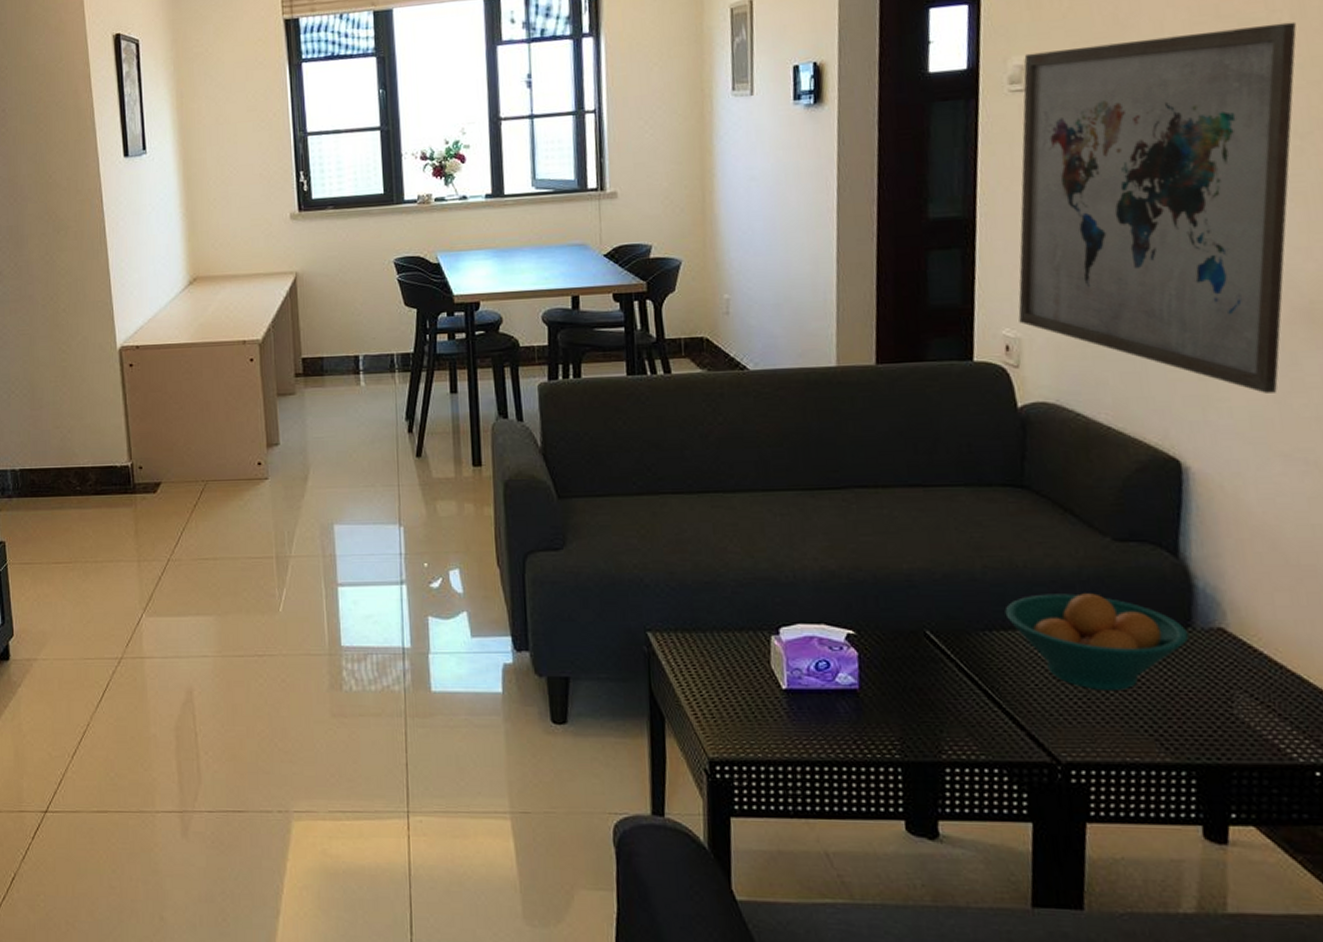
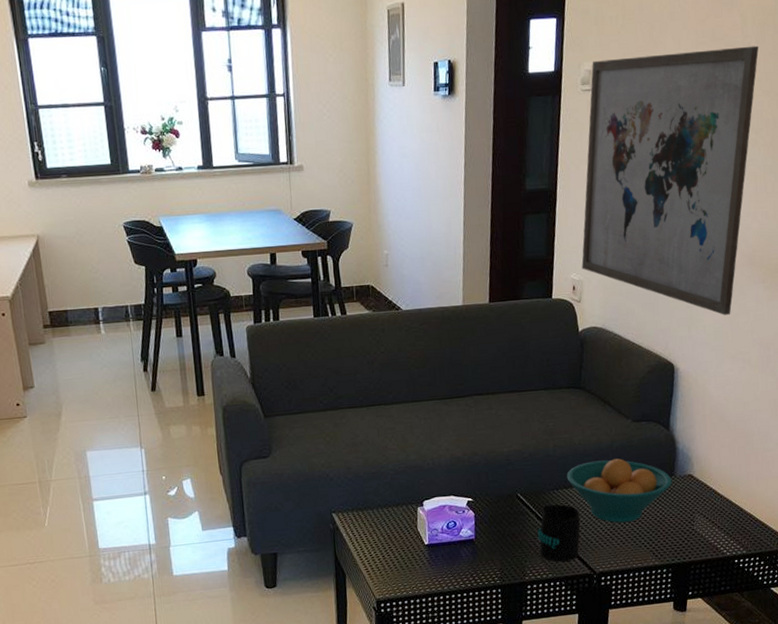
mug: none [959,650,1031,739] -> present [537,503,581,562]

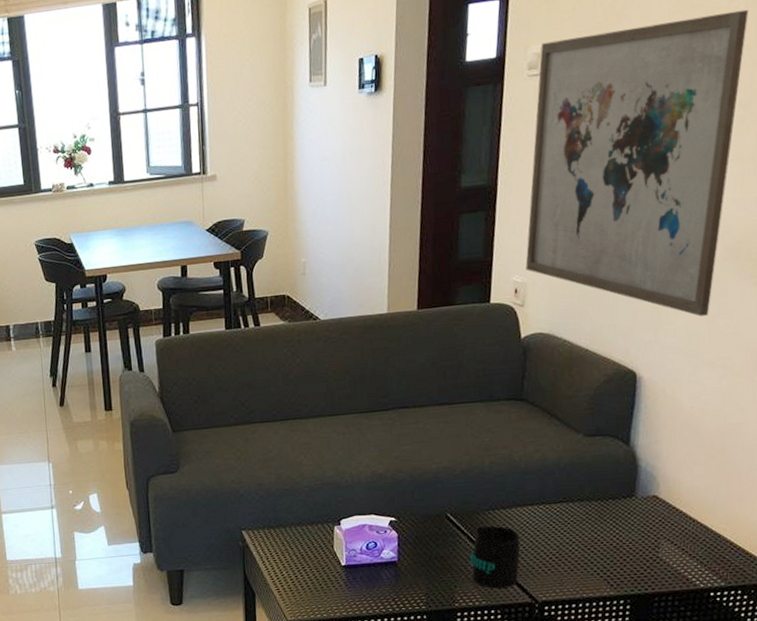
fruit bowl: present [566,458,672,523] -> none [504,477,633,548]

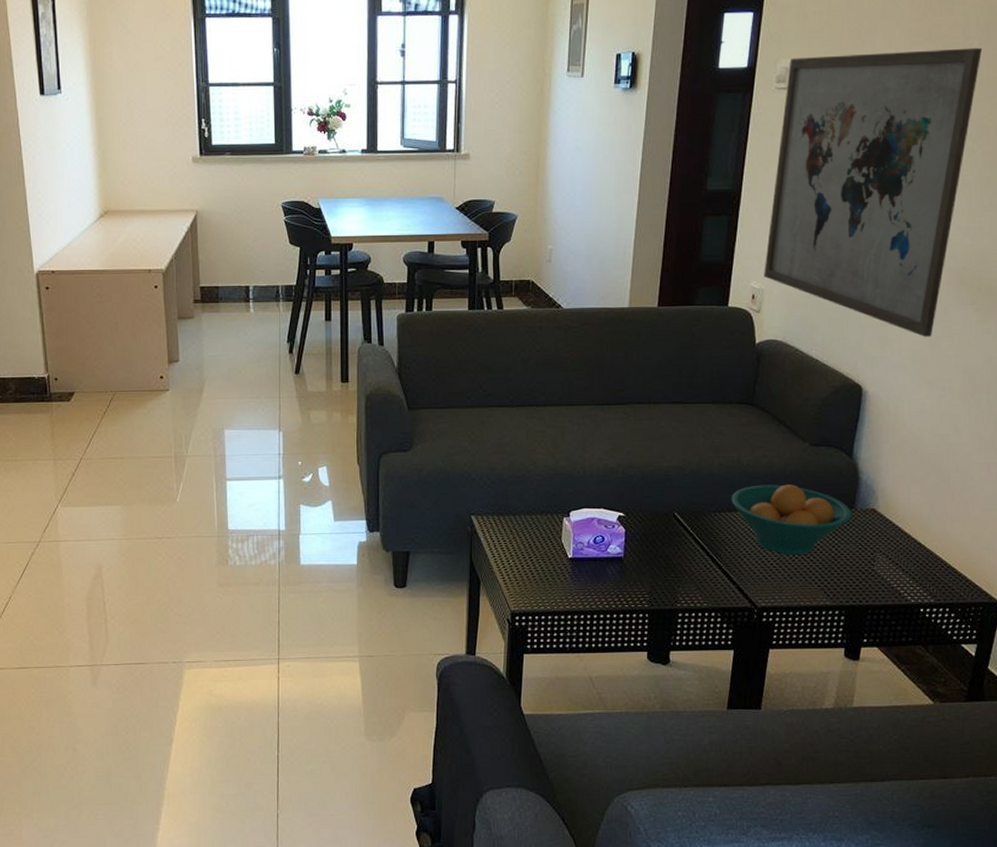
mug: present [470,525,520,589] -> none [694,526,743,591]
fruit bowl: none [504,477,633,548] -> present [731,484,852,556]

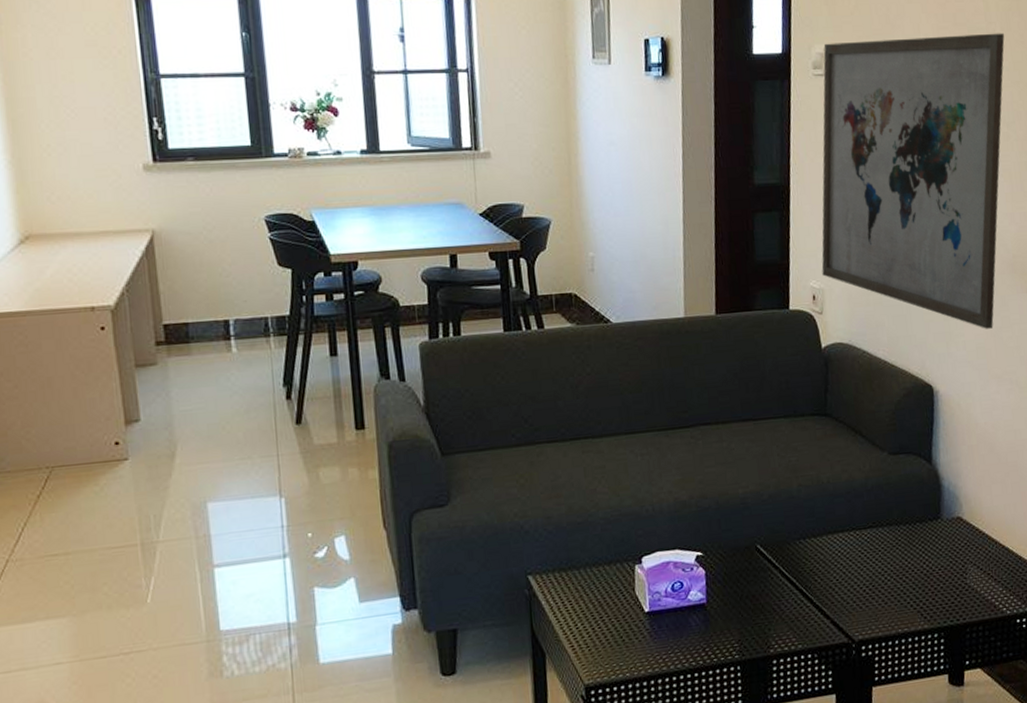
fruit bowl: present [731,484,852,556] -> none [814,499,939,578]

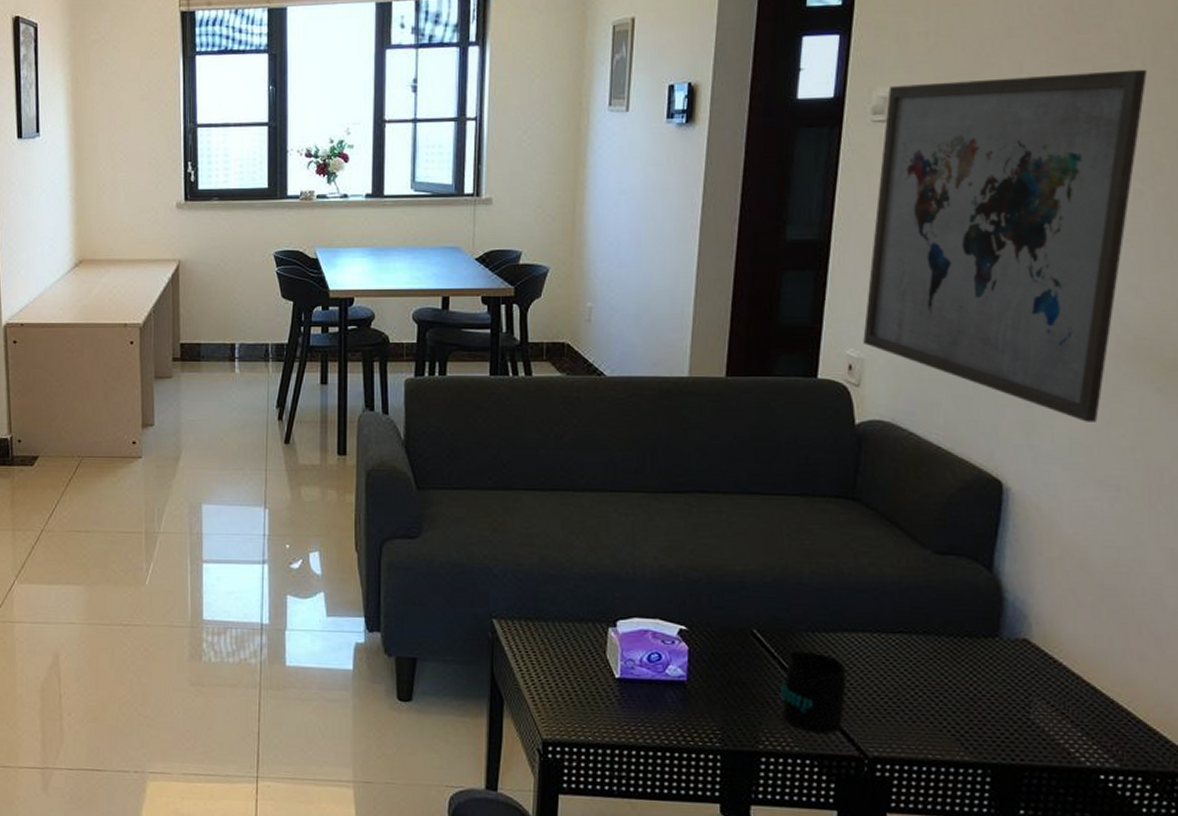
mug: none [782,556,834,630] -> present [780,649,847,734]

